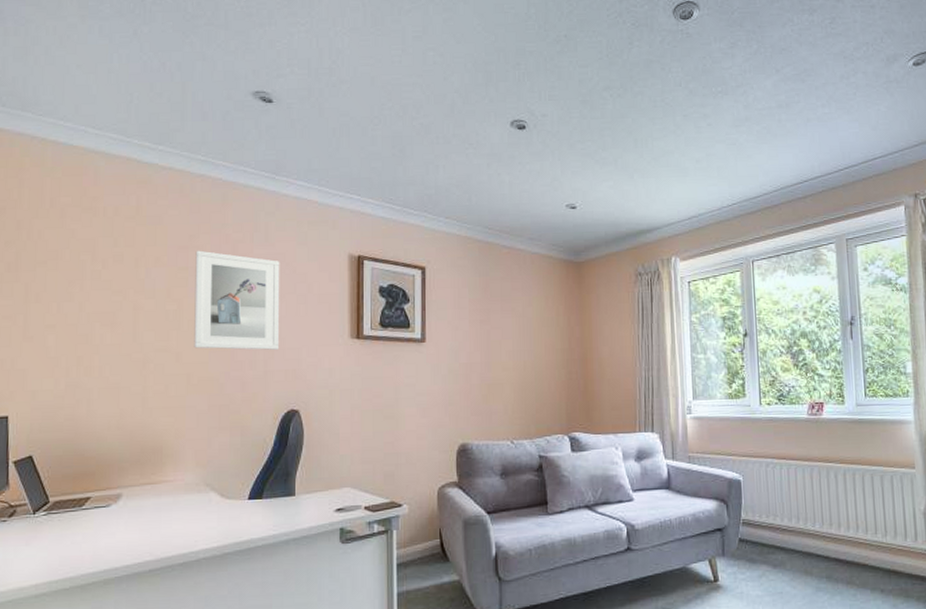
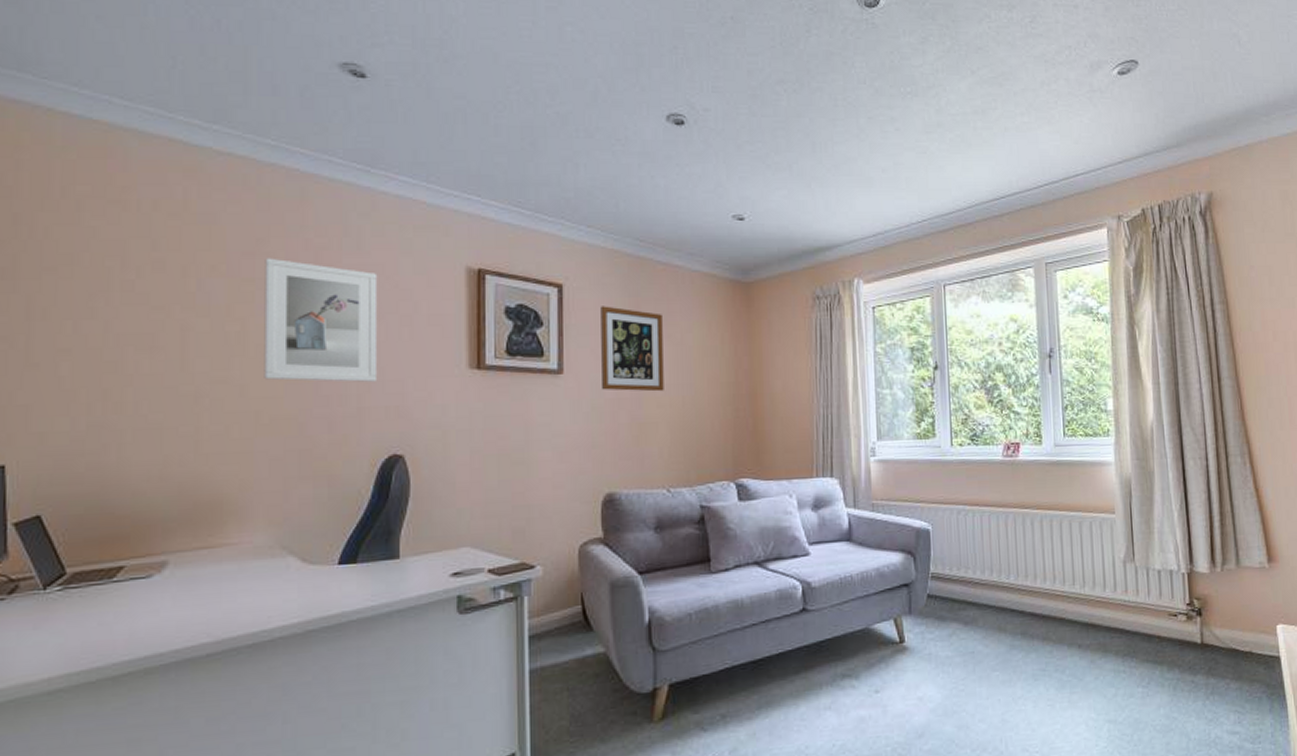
wall art: none [456,284,509,357] -> present [601,306,664,392]

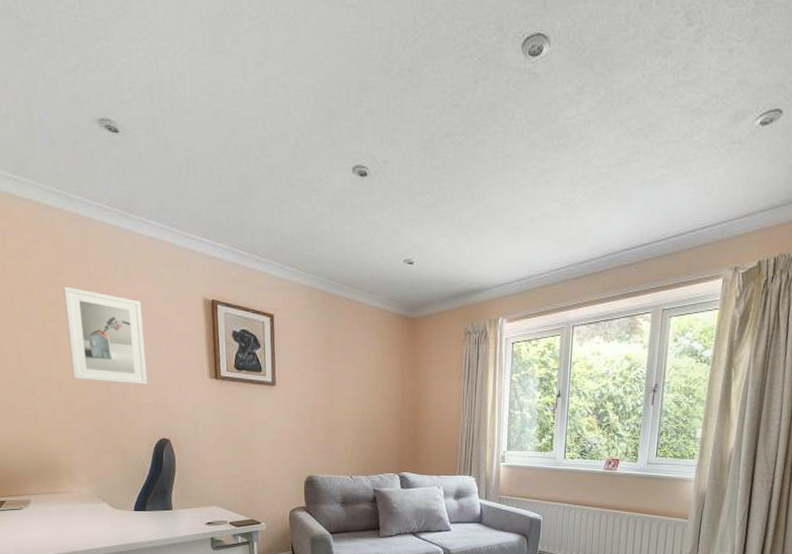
wall art: present [601,306,664,392] -> none [302,333,349,403]

